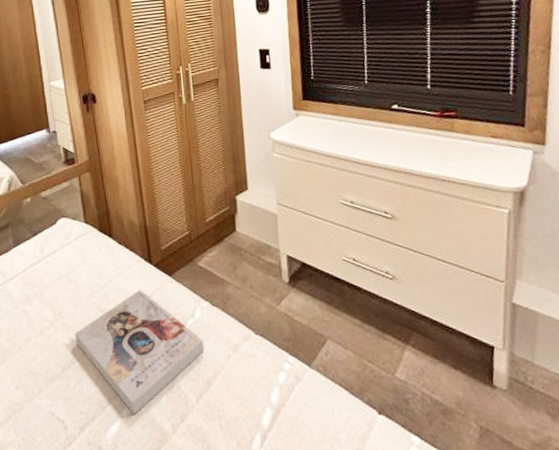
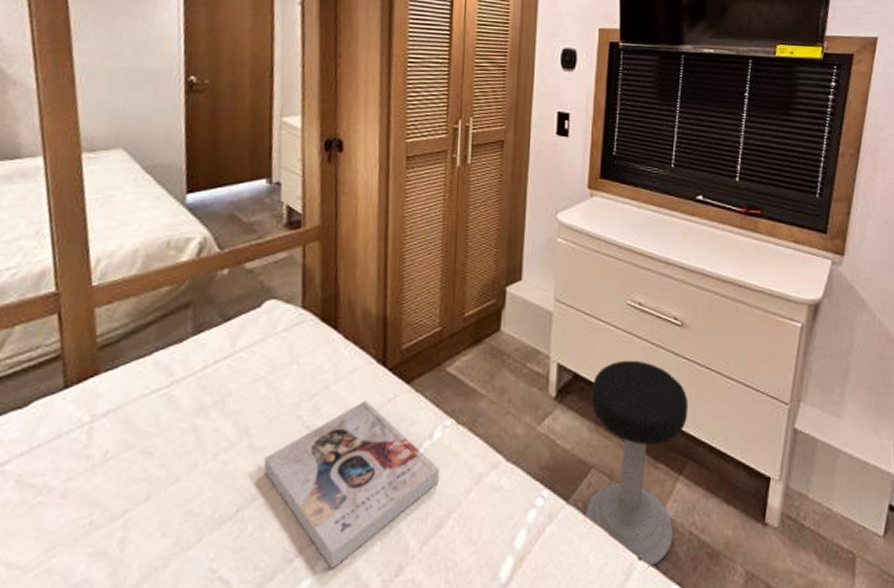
stool: none [318,249,408,421] -> present [586,360,689,568]

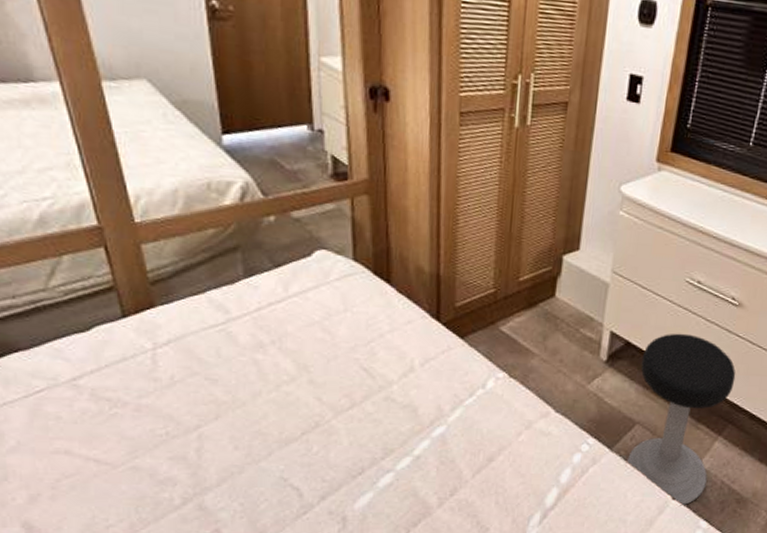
book: present [263,401,439,569] -> none [324,350,491,486]

